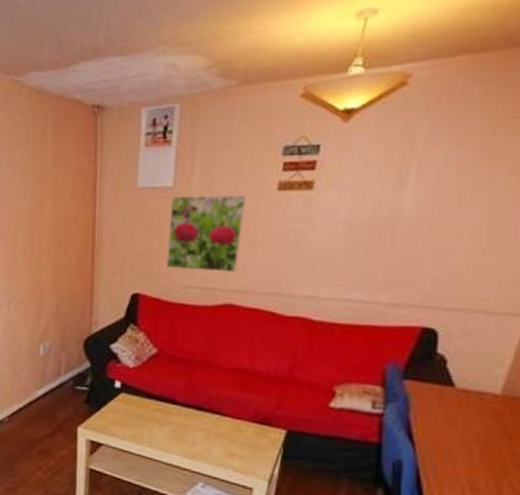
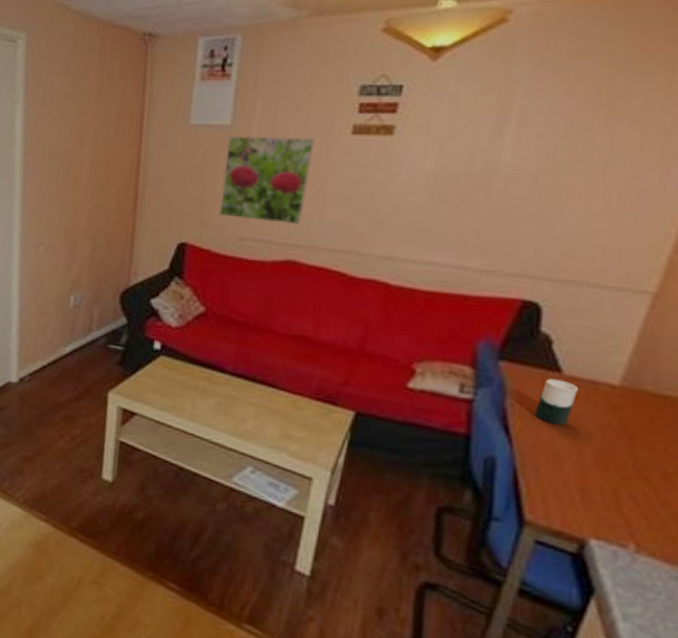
cup: none [432,392,469,430] -> present [534,378,579,425]

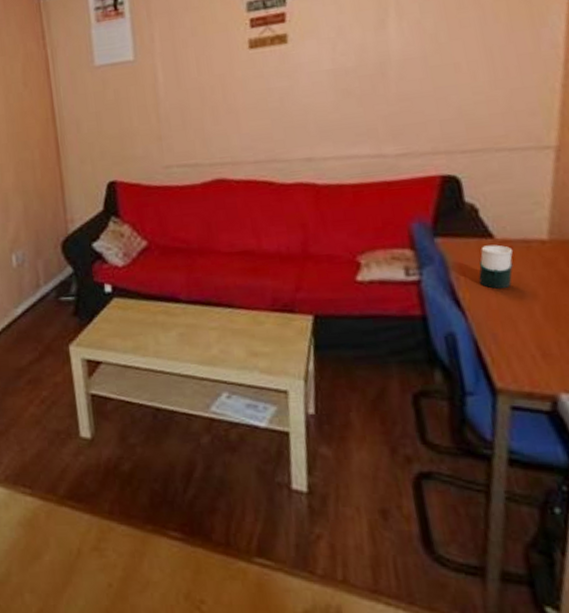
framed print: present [219,135,314,225] -> none [135,58,221,148]

